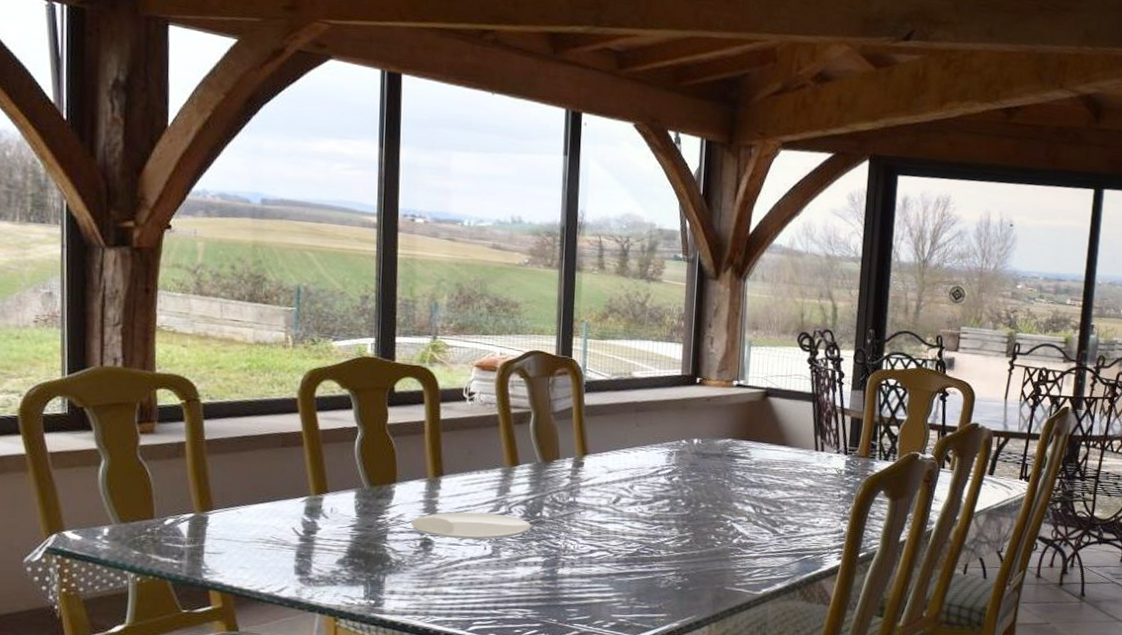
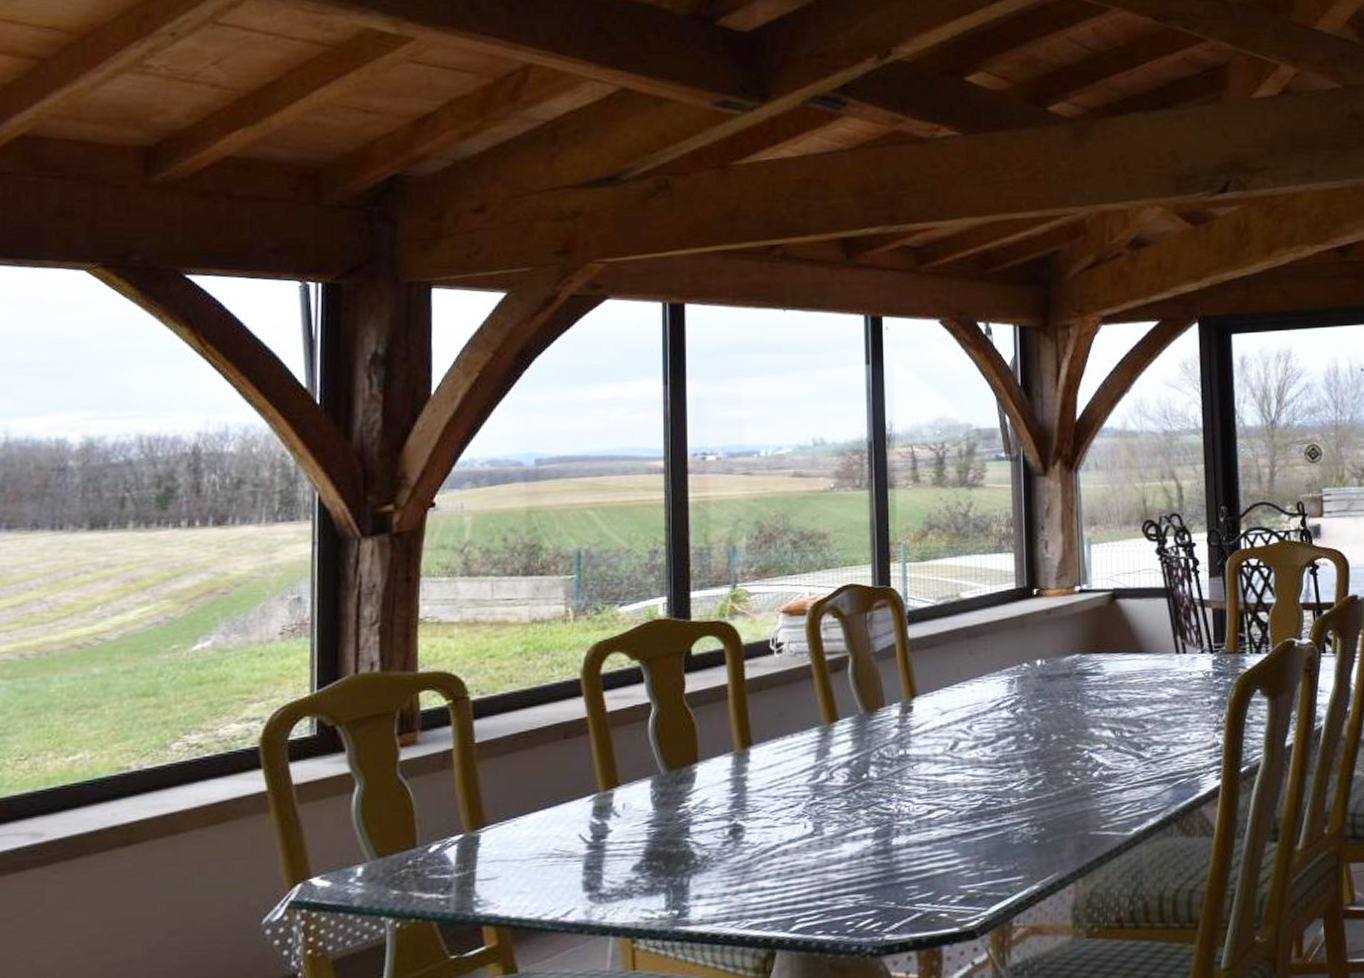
plate: present [410,512,532,540] -> none [716,782,858,820]

